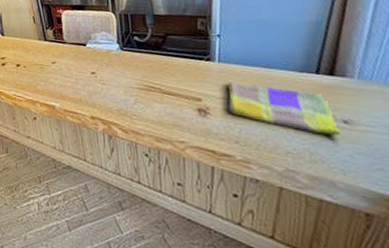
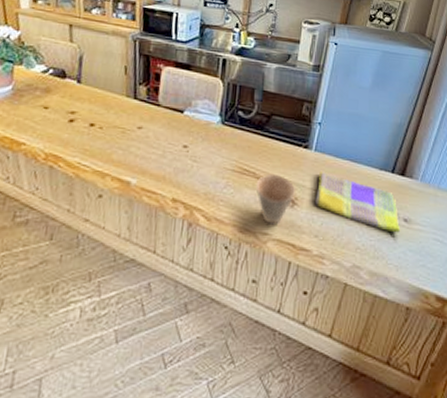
cup: none [163,88,205,133] -> present [255,174,295,225]

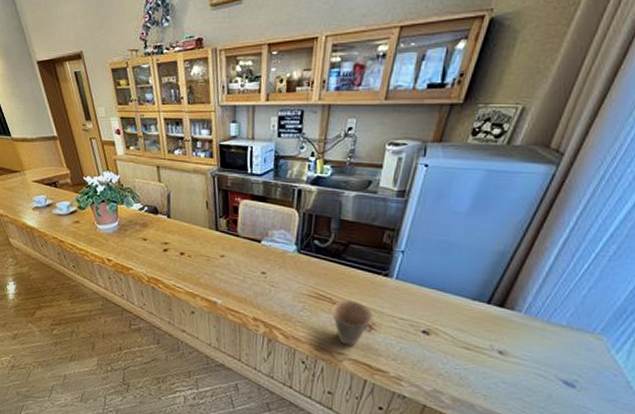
dish towel: present [315,170,401,233] -> none [394,298,494,364]

